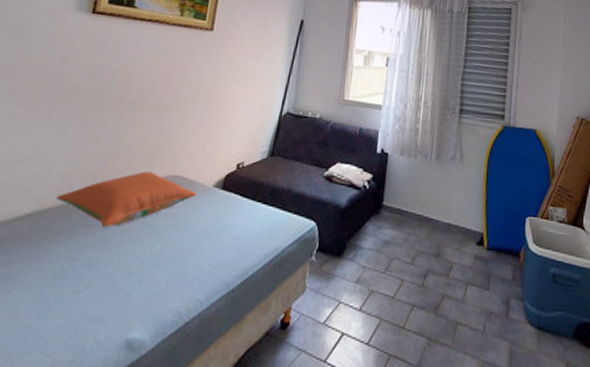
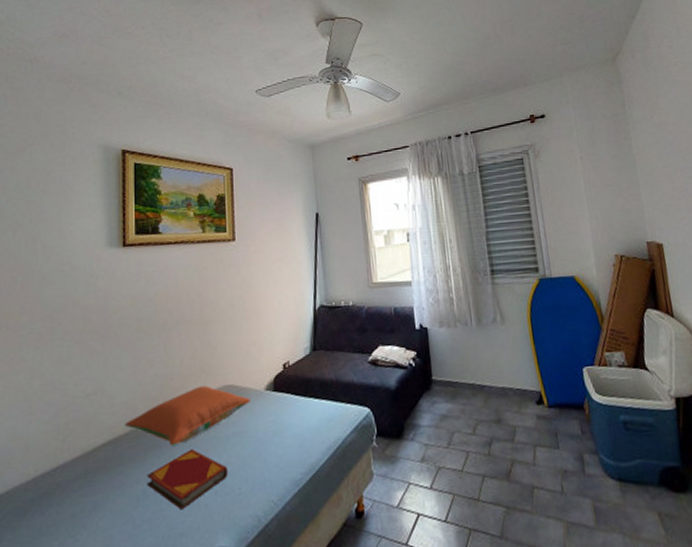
hardback book: none [67,234,159,295] -> present [147,449,229,510]

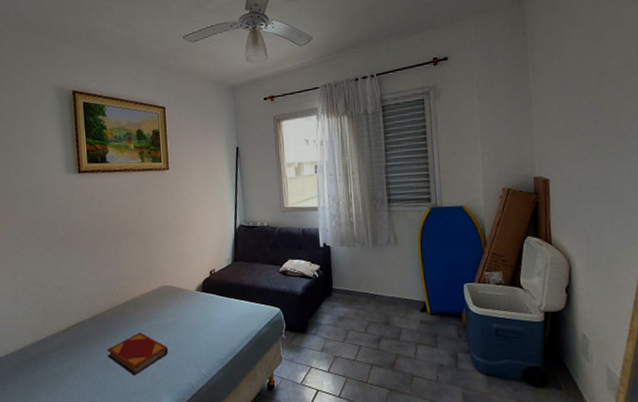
pillow: present [125,385,251,446] -> none [88,285,184,329]

